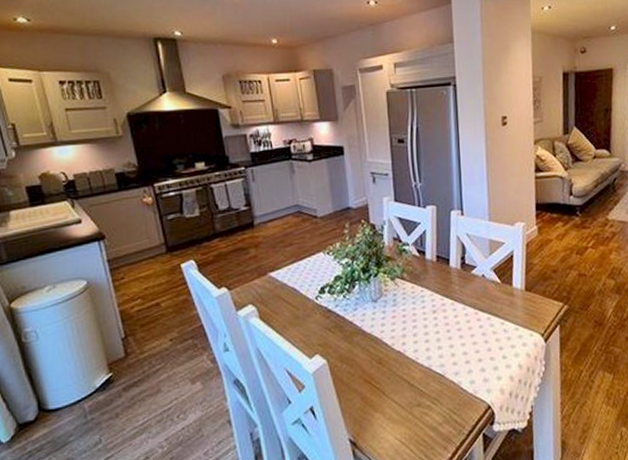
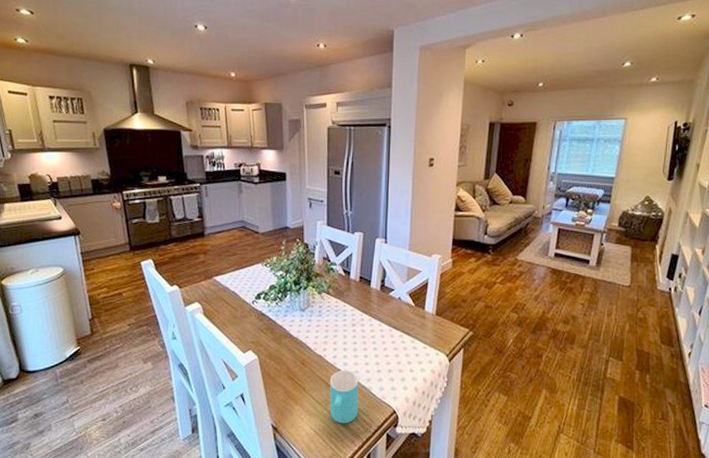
cup: none [412,364,448,429] -> present [329,370,359,424]

